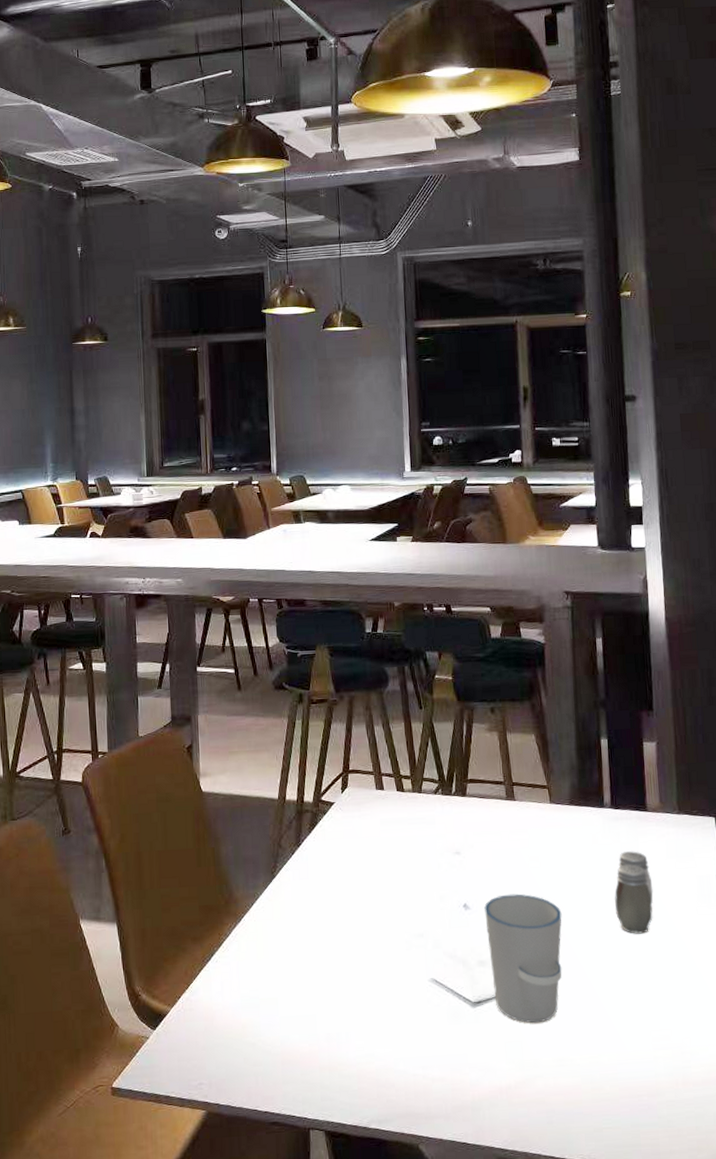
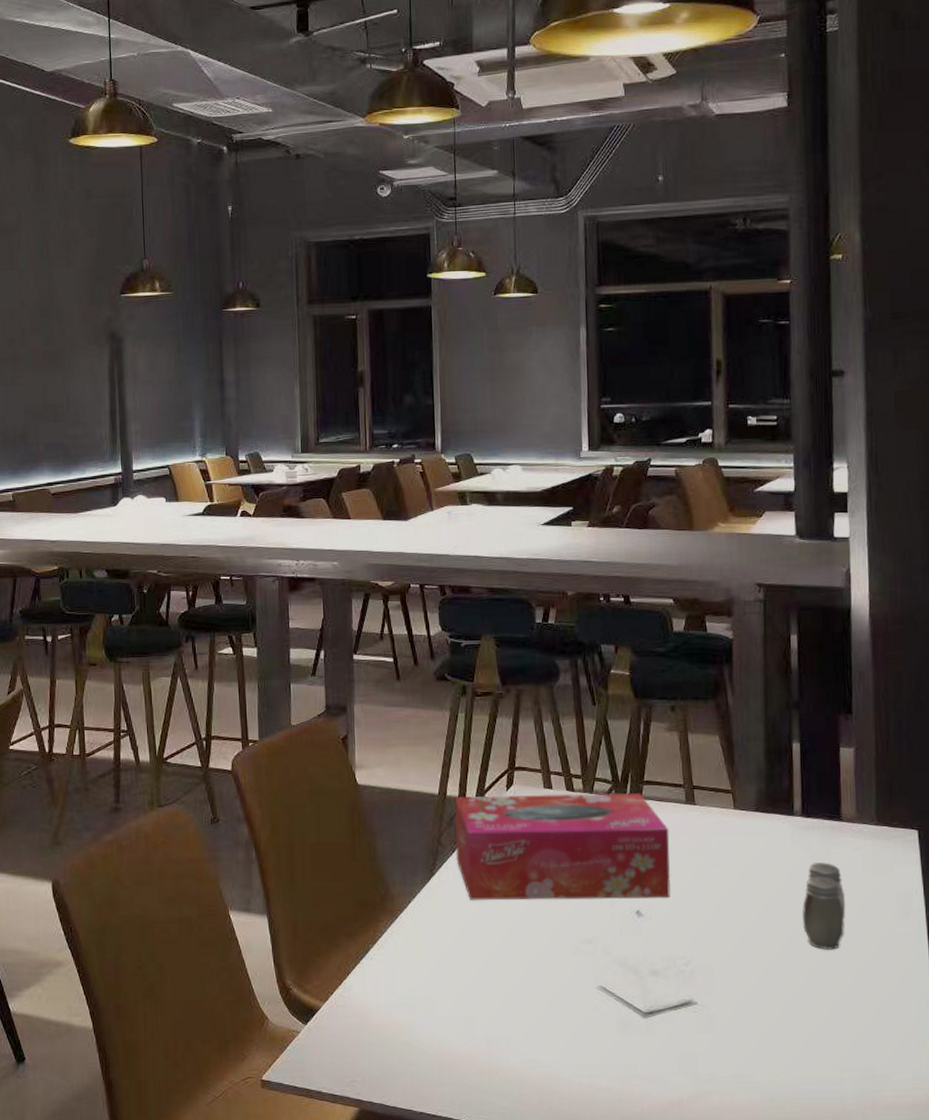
tissue box: none [293,791,495,900] -> present [454,793,671,900]
cup: present [484,893,562,1024] -> none [659,902,744,1037]

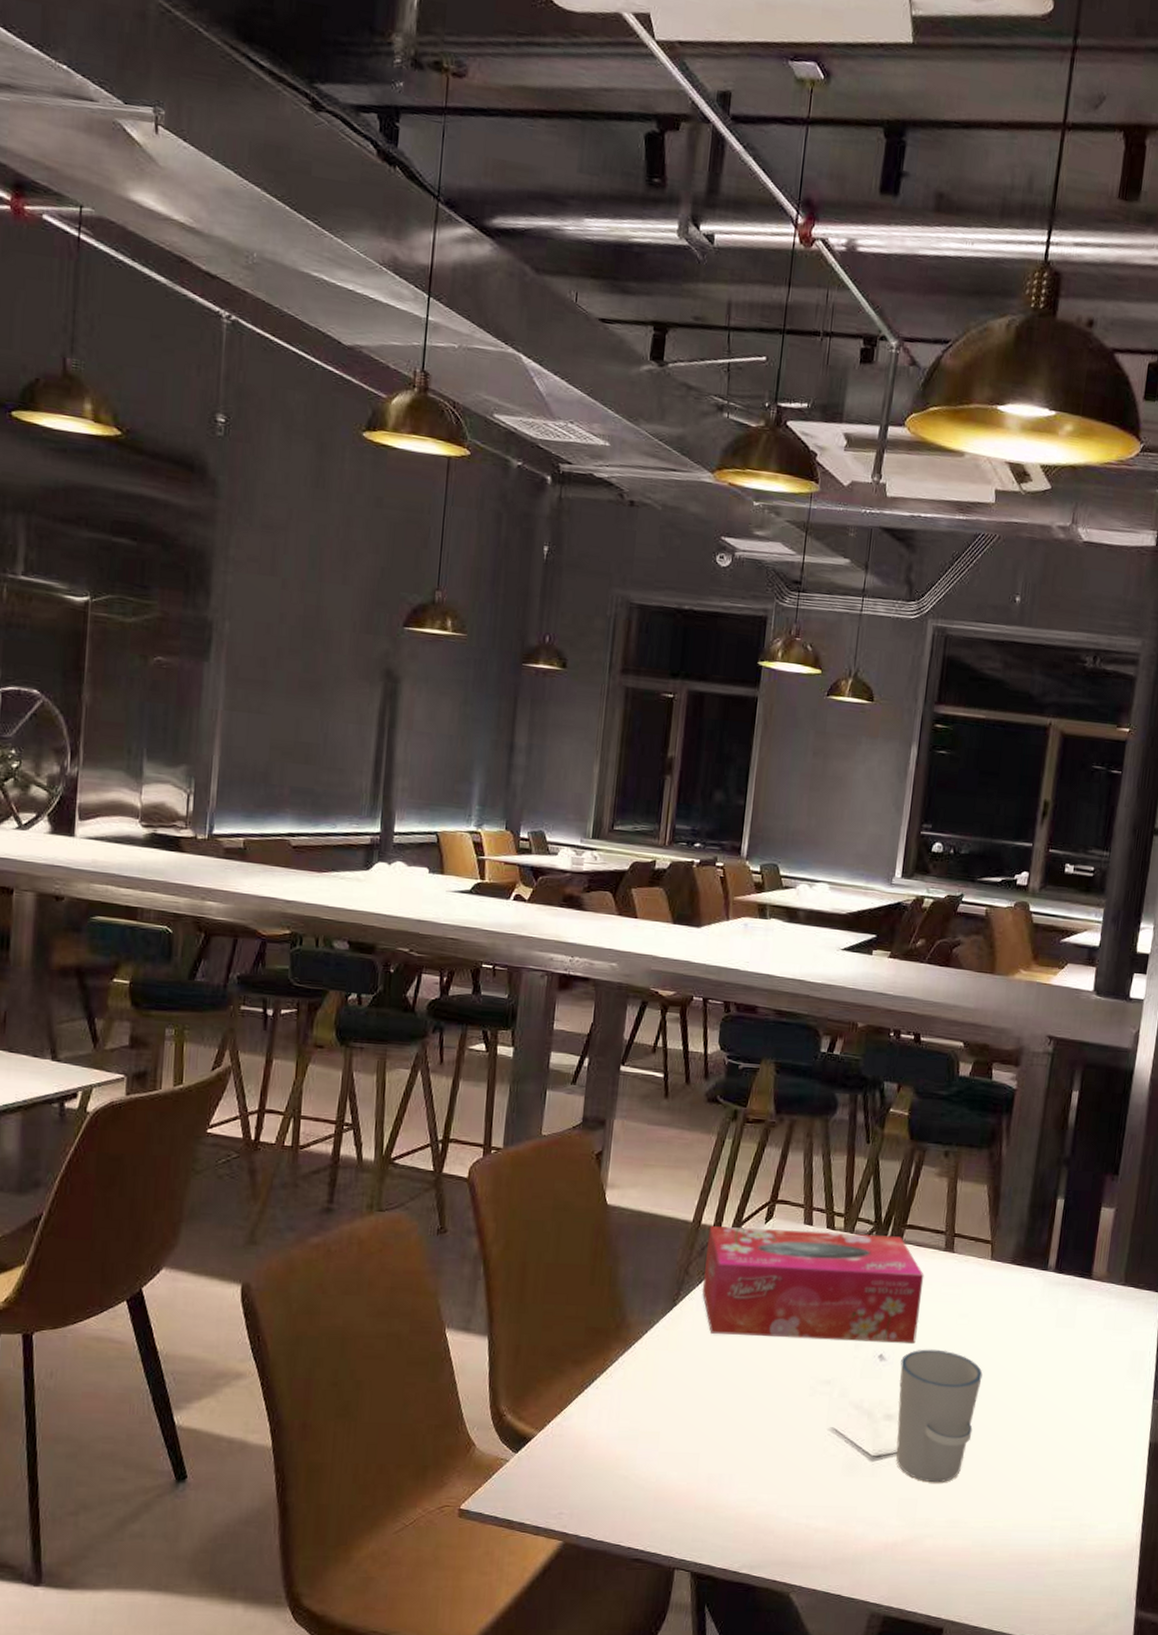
cup: none [659,902,744,1037] -> present [896,1349,983,1483]
salt and pepper shaker: present [802,862,846,950] -> none [1038,1318,1084,1403]

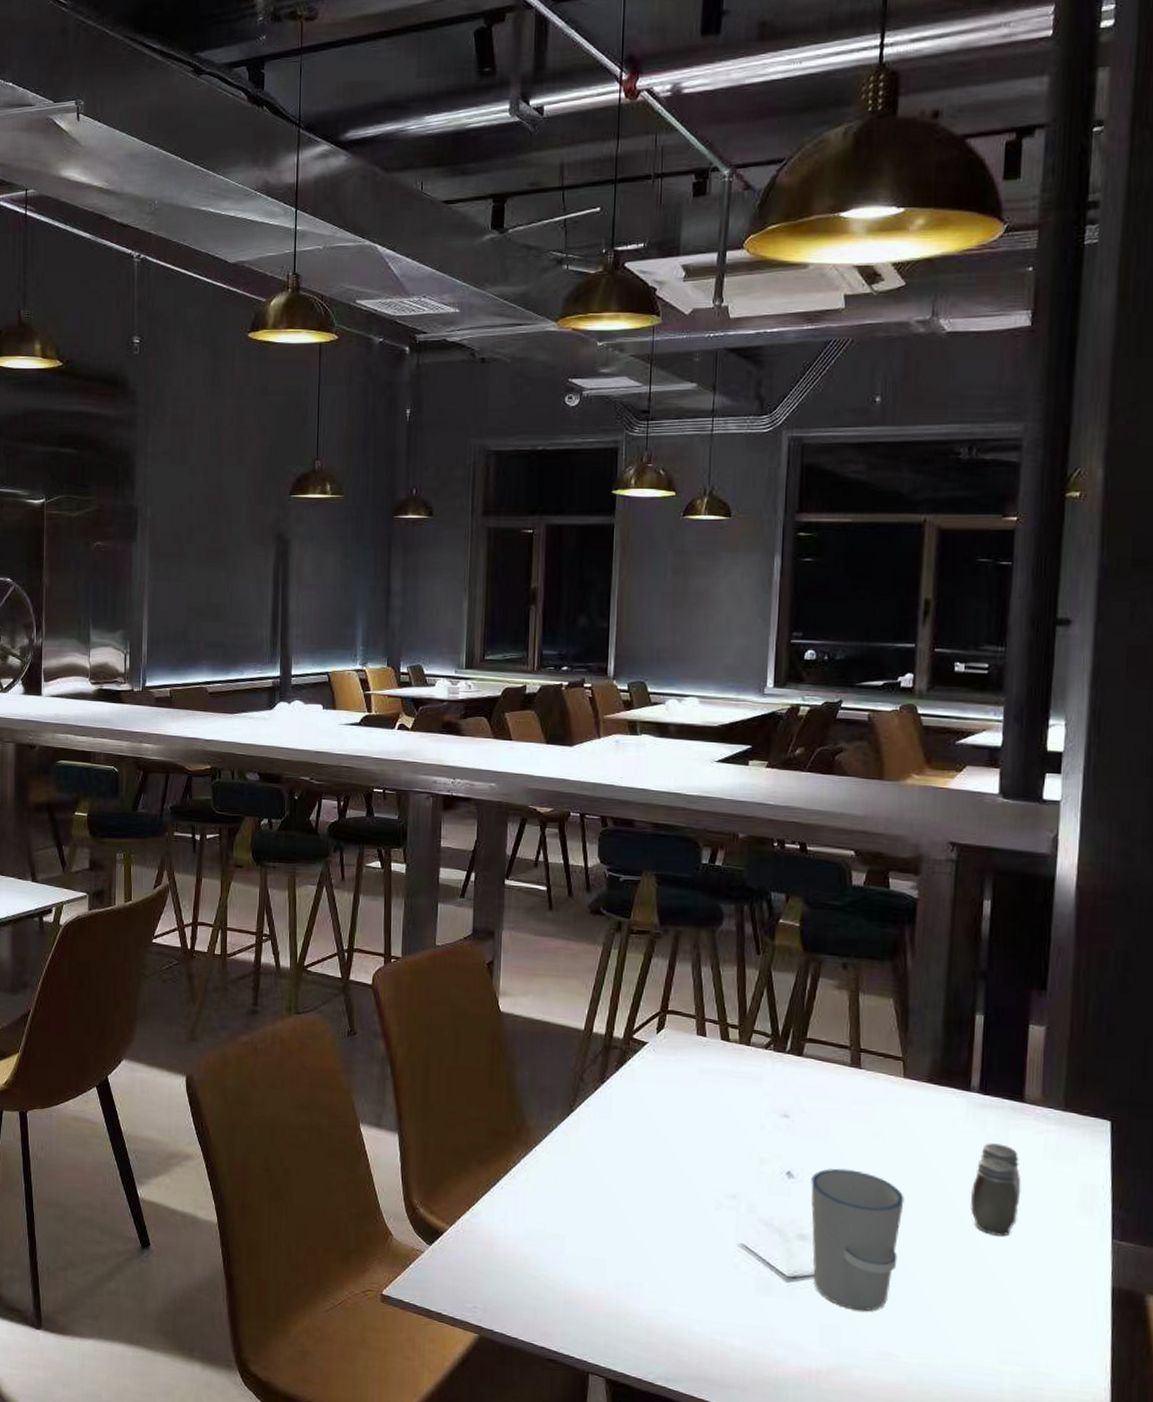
tissue box: present [702,1226,924,1344] -> none [598,1035,830,1162]
salt and pepper shaker: none [1038,1318,1084,1403] -> present [970,1143,1021,1237]

